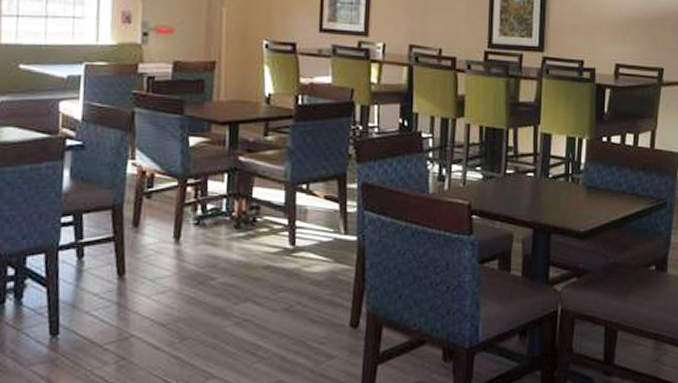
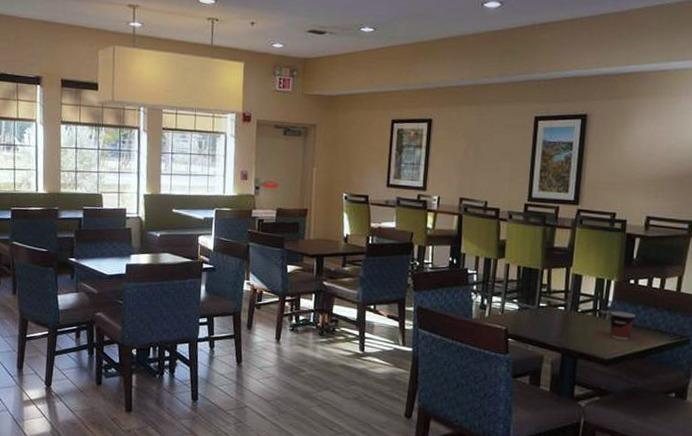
cup: none [583,174,610,209] -> present [610,311,635,341]

